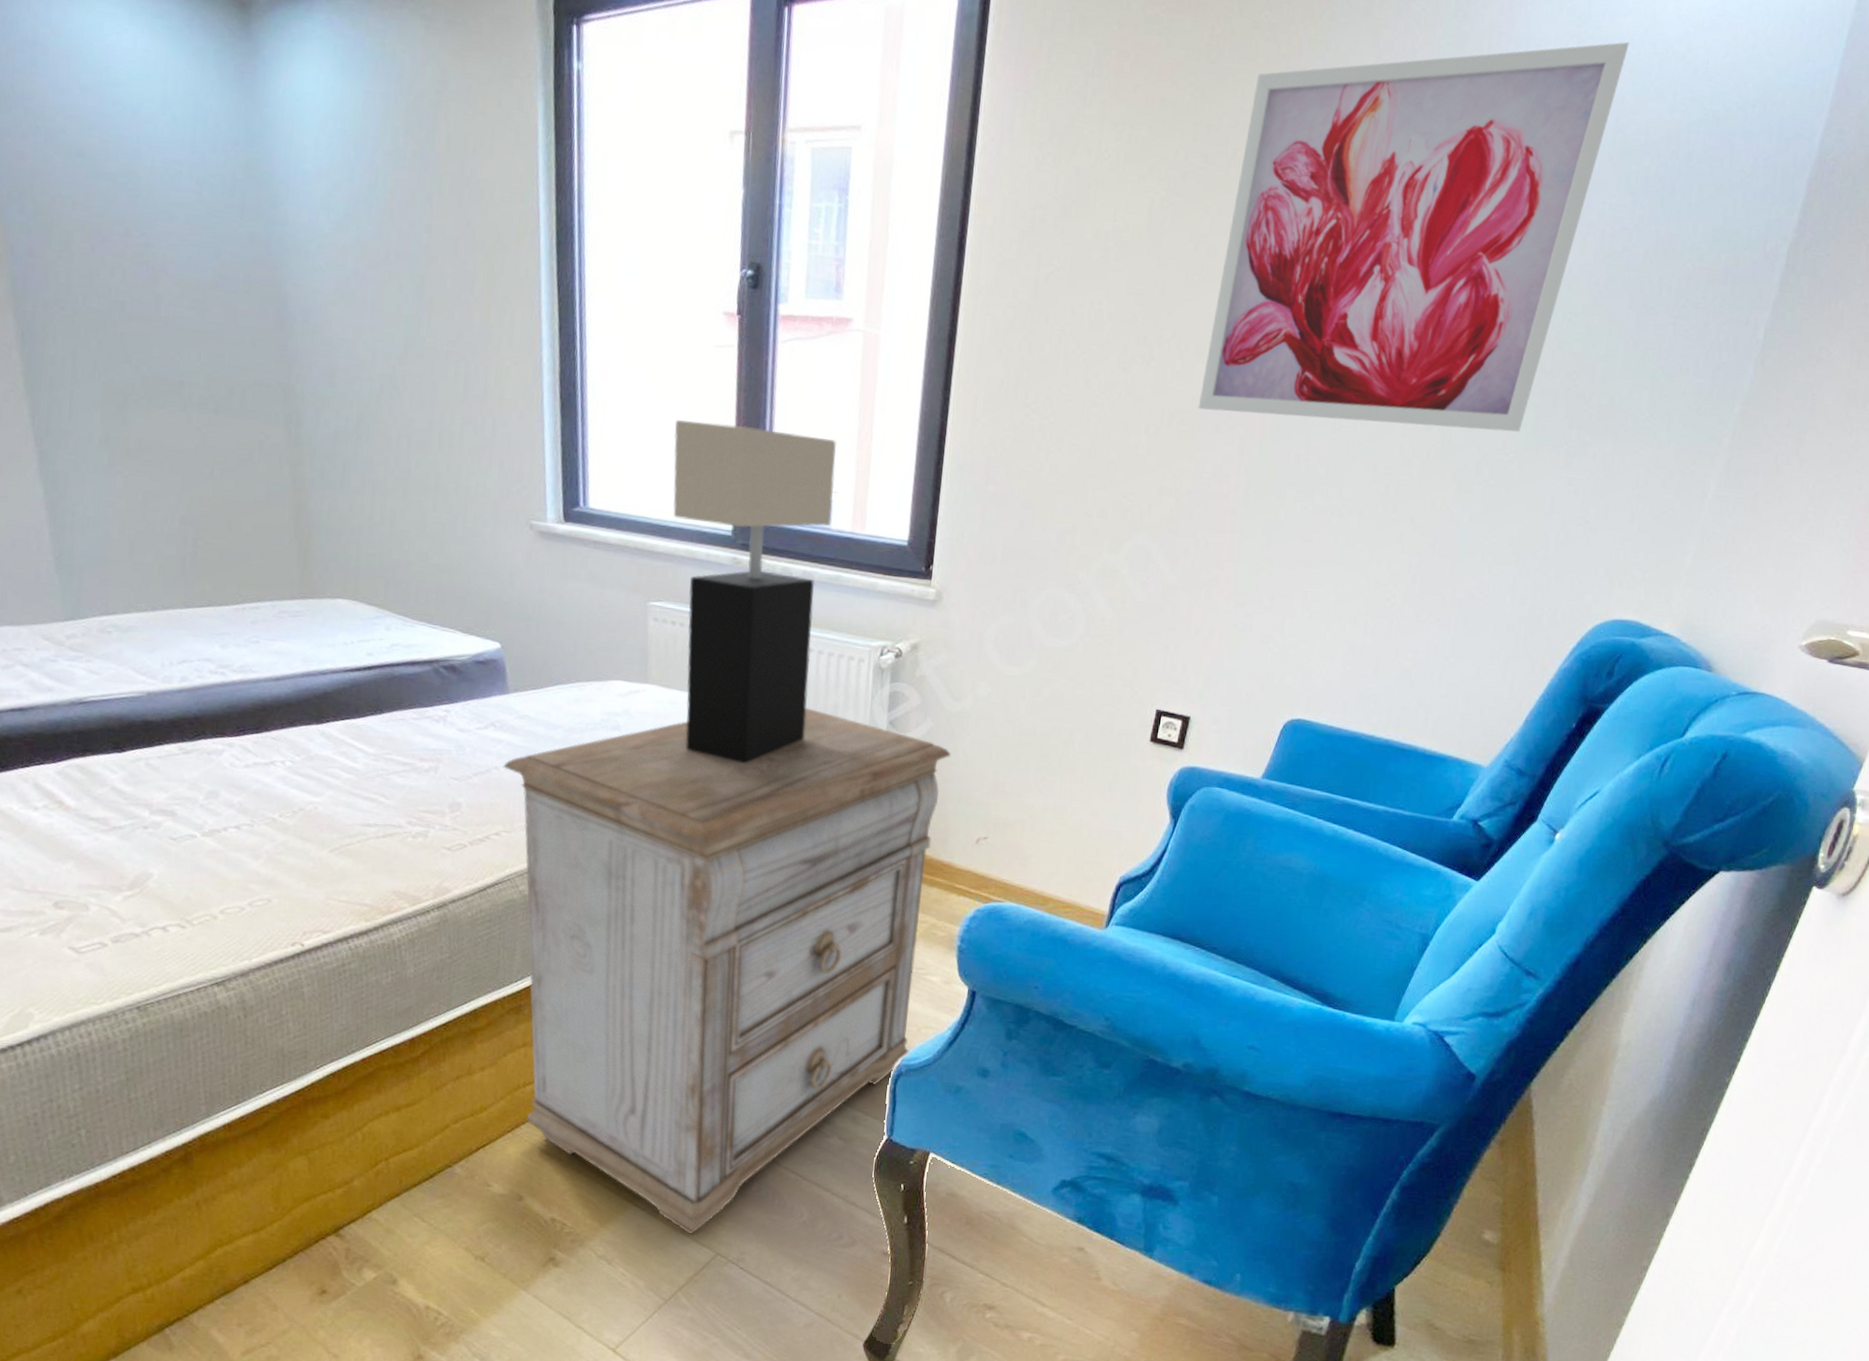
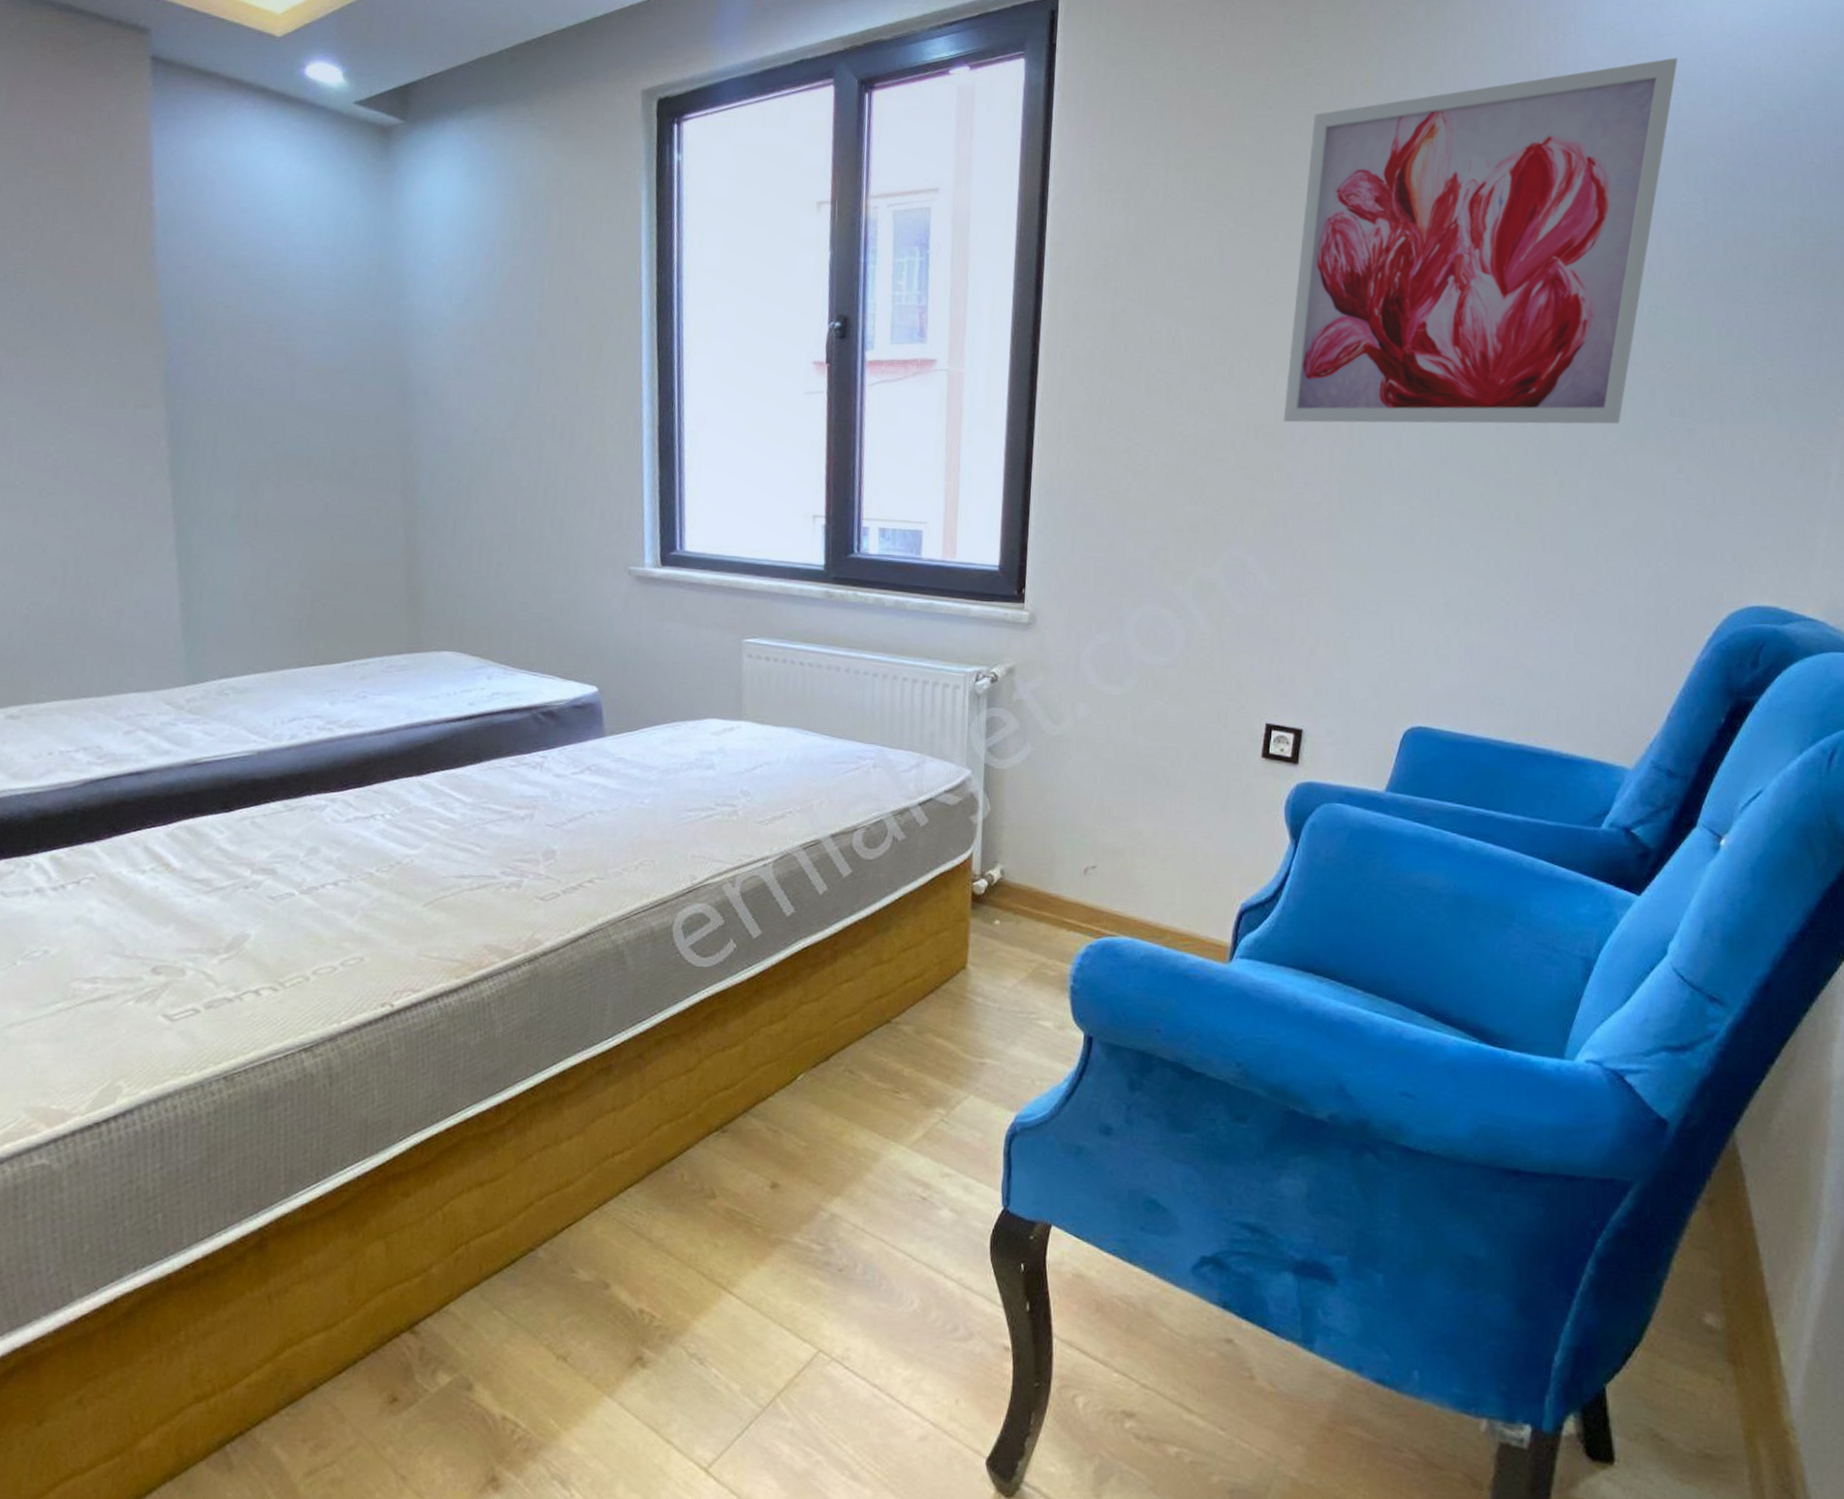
nightstand: present [503,707,951,1235] -> none [598,737,1053,1328]
table lamp: present [673,420,837,764] -> none [766,463,926,798]

